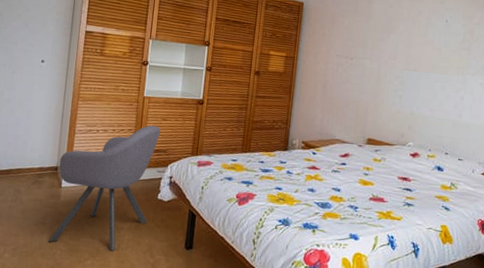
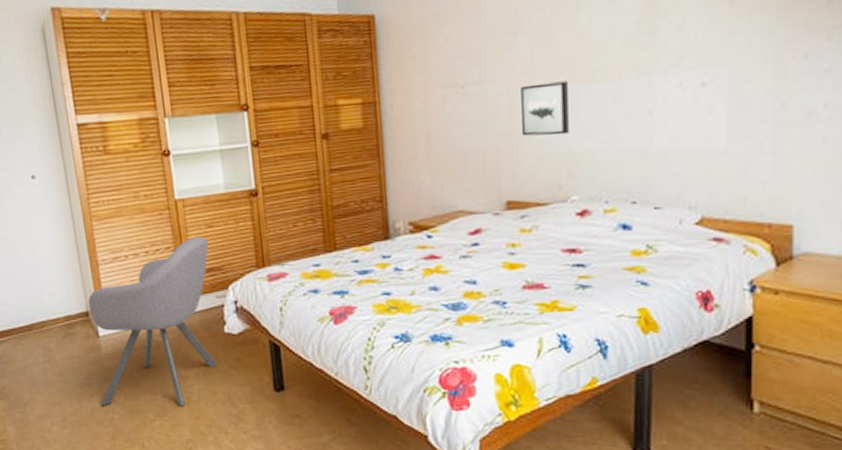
wall art: none [383,66,417,102] -> present [520,81,569,137]

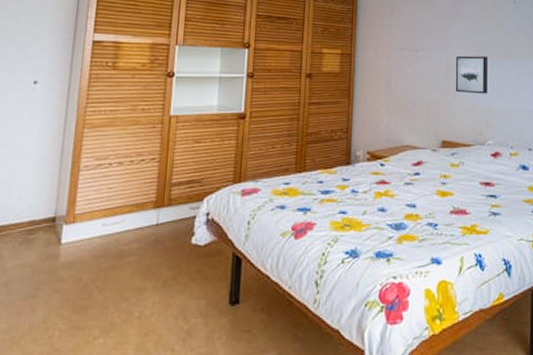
chair: present [88,236,219,407] -> none [43,150,193,322]

